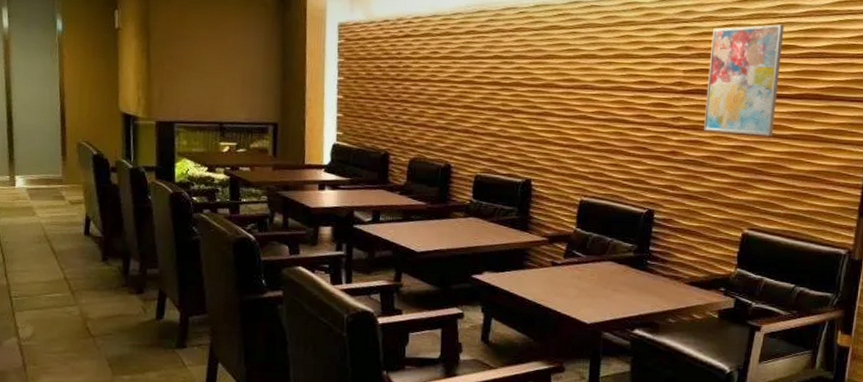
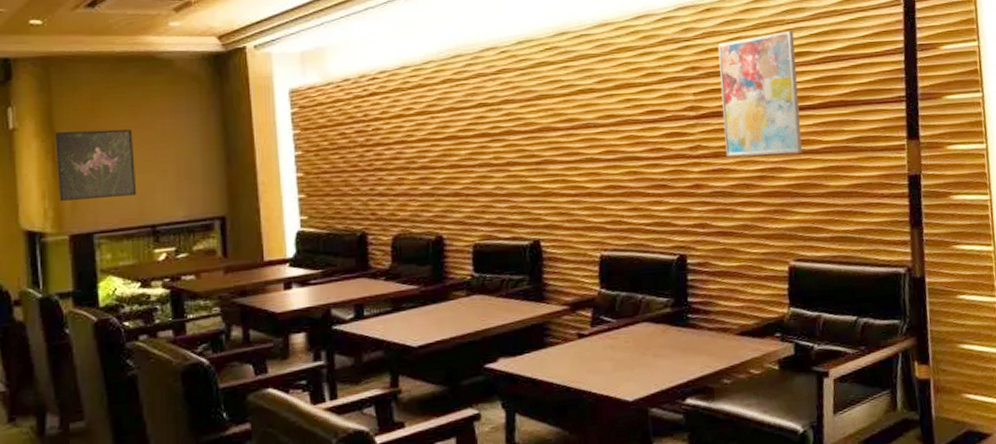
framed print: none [149,35,211,96] -> present [55,129,137,201]

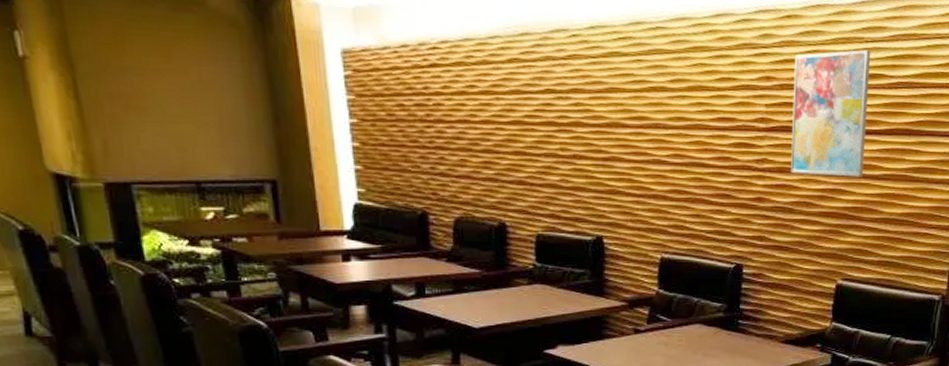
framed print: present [55,129,137,201] -> none [75,65,177,147]

